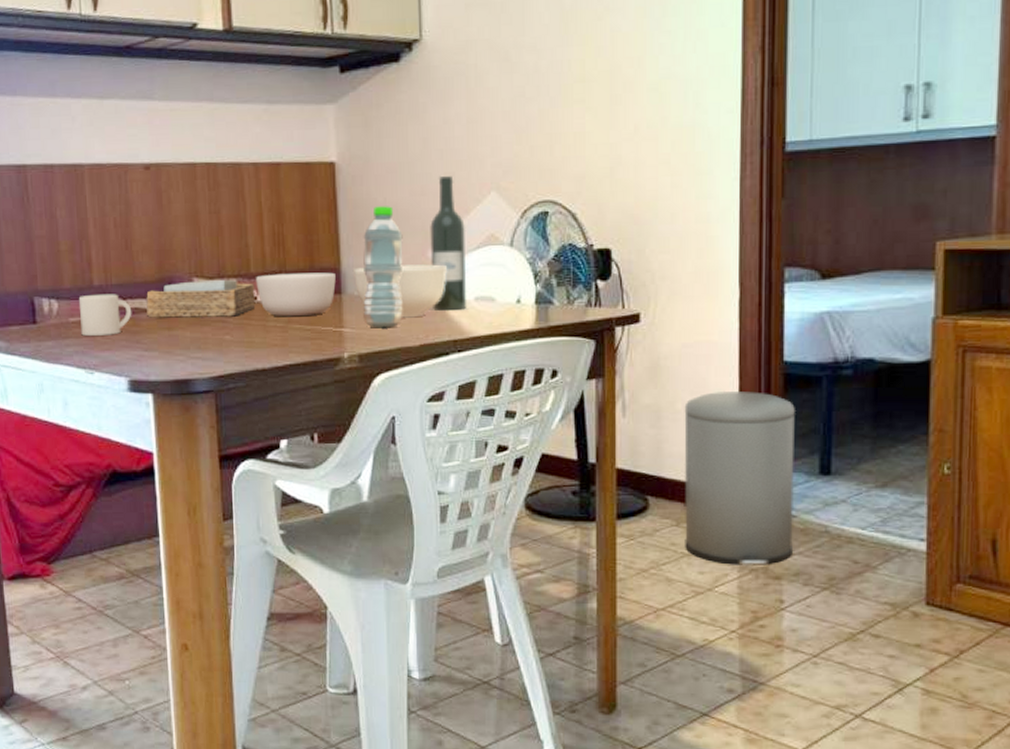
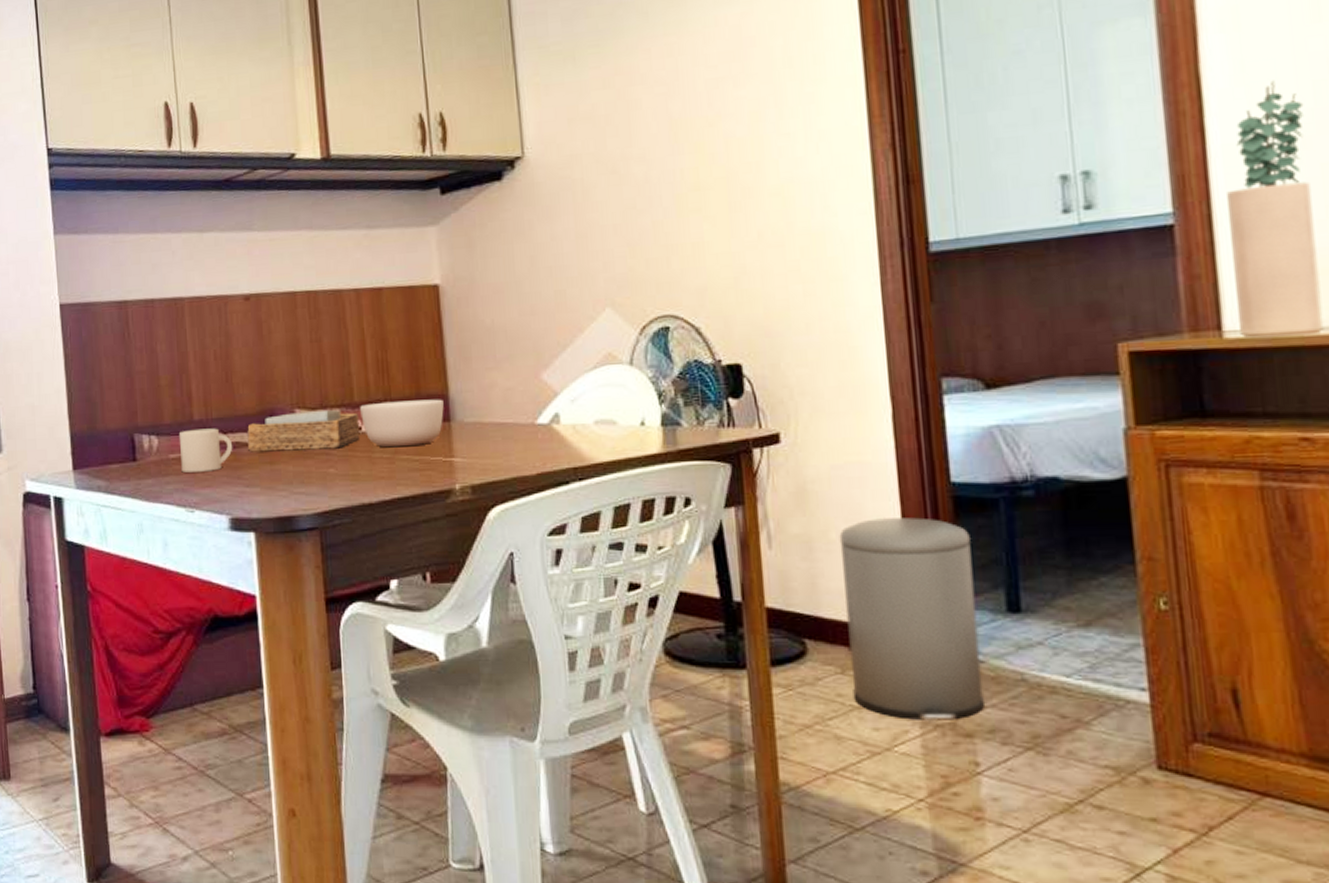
bowl: present [354,264,447,318] -> none [462,386,563,445]
water bottle: present [363,206,403,328] -> none [471,327,517,457]
wine bottle: present [430,176,467,310] -> none [542,294,587,436]

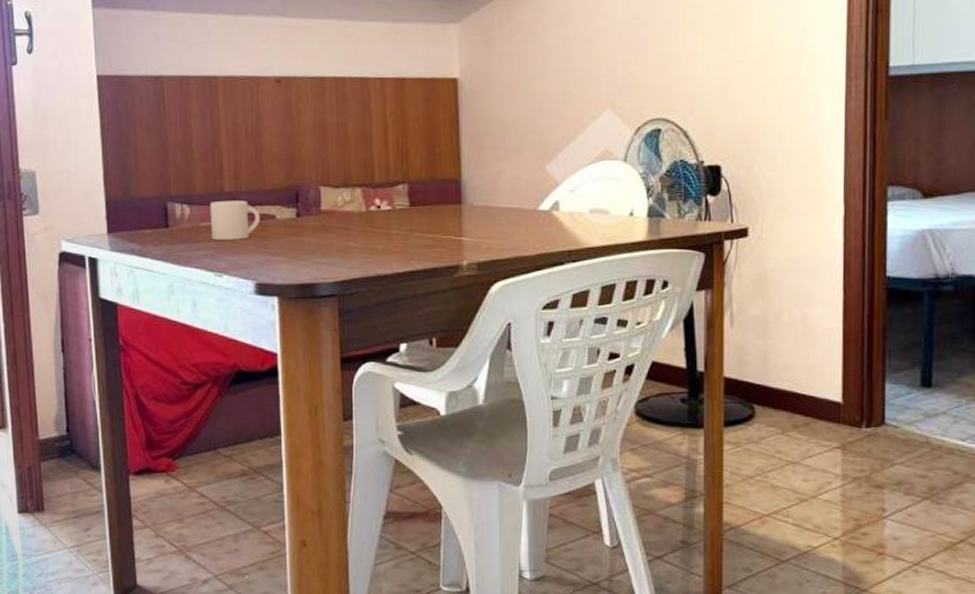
napkin holder: present [247,410,360,454] -> none [274,189,379,225]
bowl: present [360,399,444,448] -> none [380,183,456,226]
pedal bin: present [839,517,984,720] -> none [790,305,897,474]

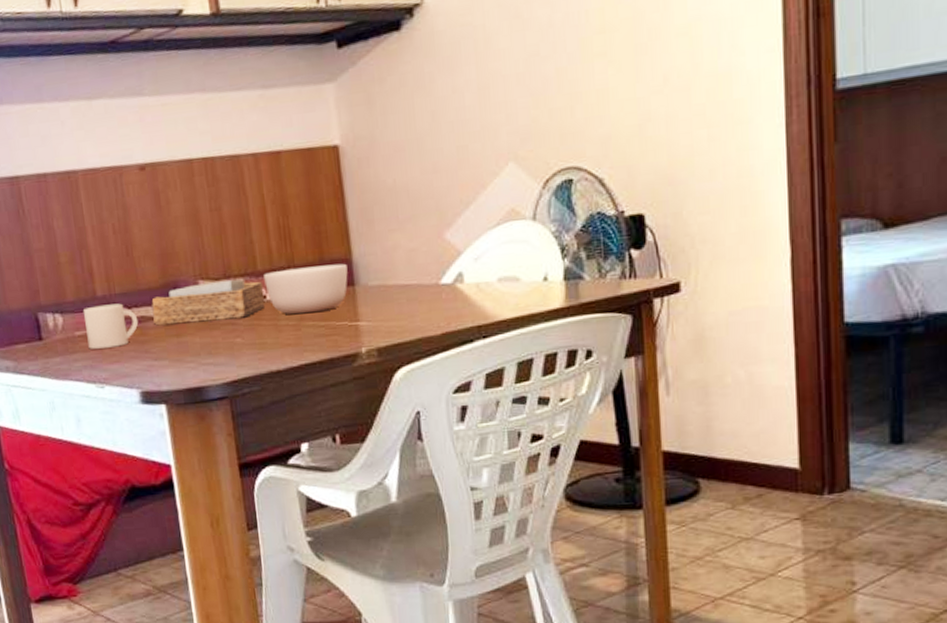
napkin holder: none [274,189,379,225] -> present [151,279,265,327]
bowl: none [380,183,456,226] -> present [264,263,348,315]

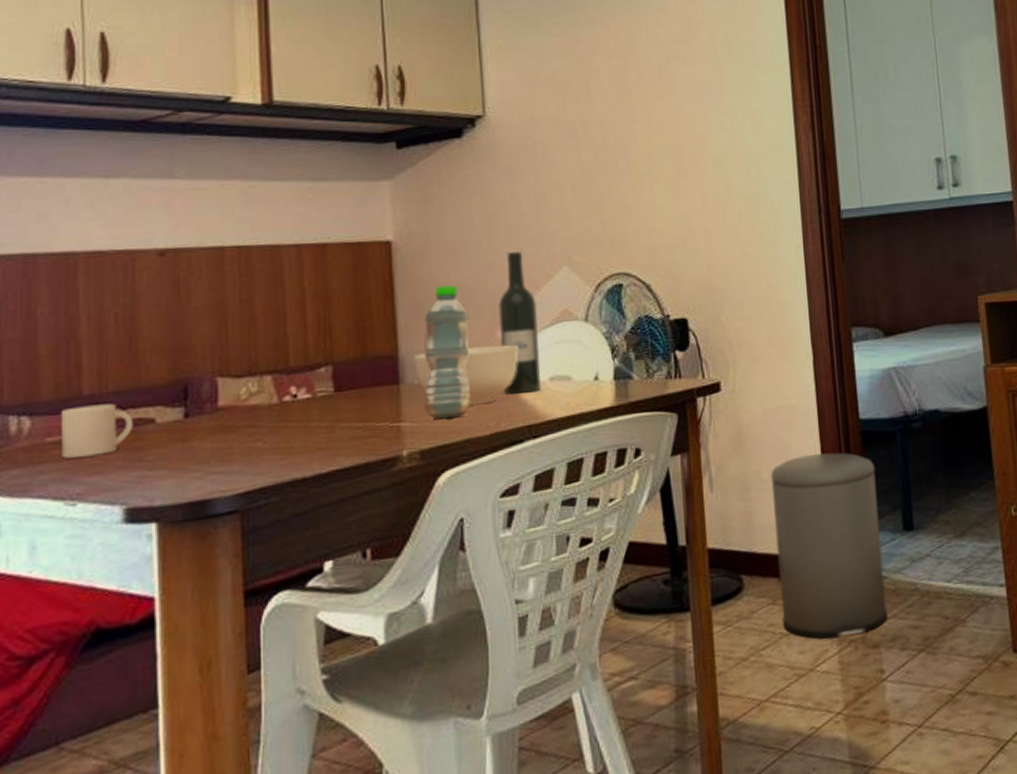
napkin holder: present [151,279,265,327] -> none [154,377,295,430]
bowl: present [264,263,348,315] -> none [296,360,393,416]
bowl: none [366,245,466,306] -> present [413,344,518,406]
water bottle: none [373,187,422,319] -> present [424,285,471,420]
wine bottle: none [444,149,490,295] -> present [498,252,542,395]
pedal bin: none [734,358,863,547] -> present [770,452,887,639]

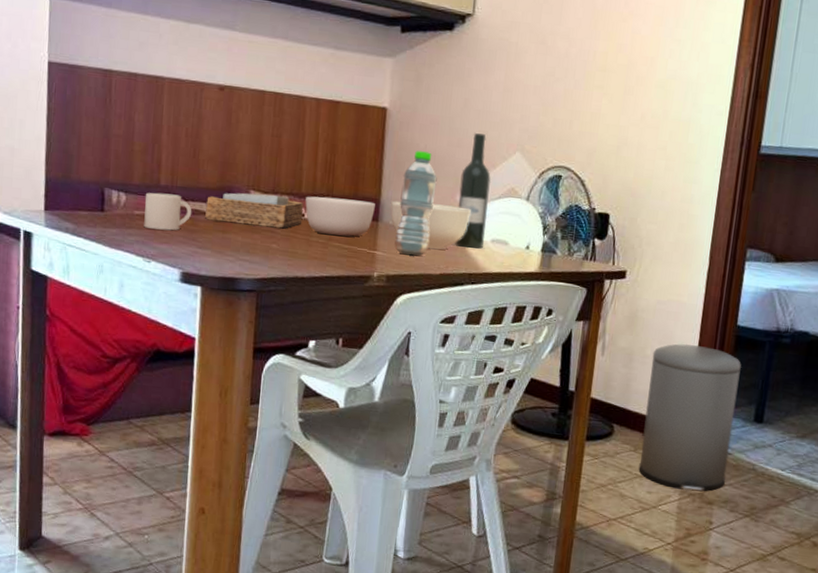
napkin holder: none [154,377,295,430] -> present [205,192,304,229]
bowl: none [296,360,393,416] -> present [305,196,375,237]

